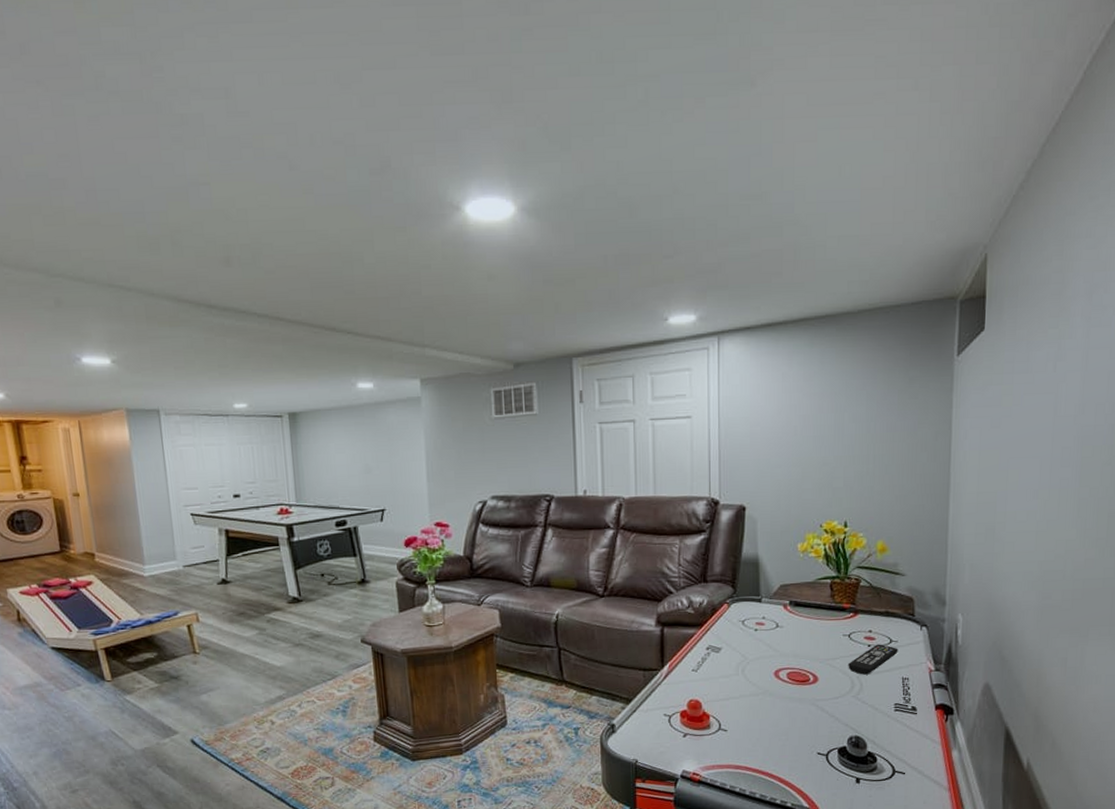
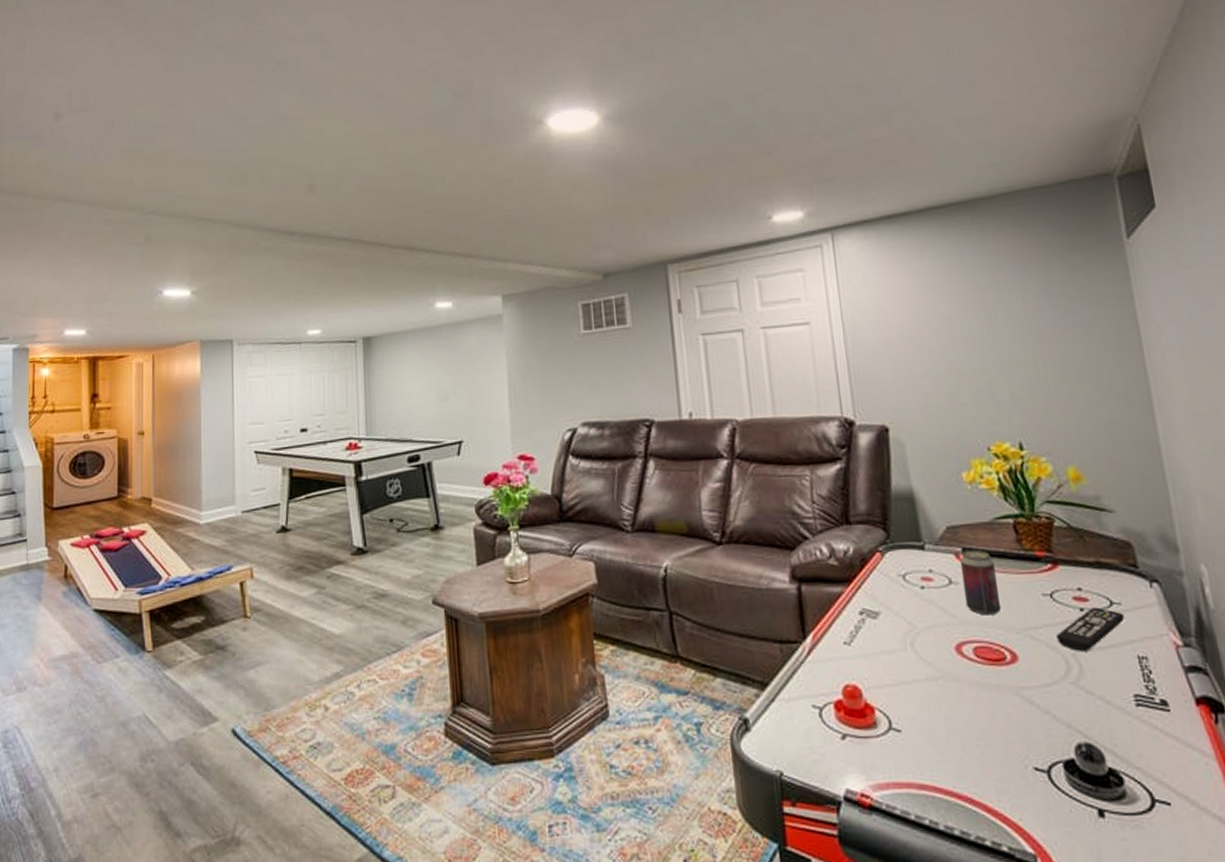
beverage can: none [786,603,812,650] -> present [959,550,1002,615]

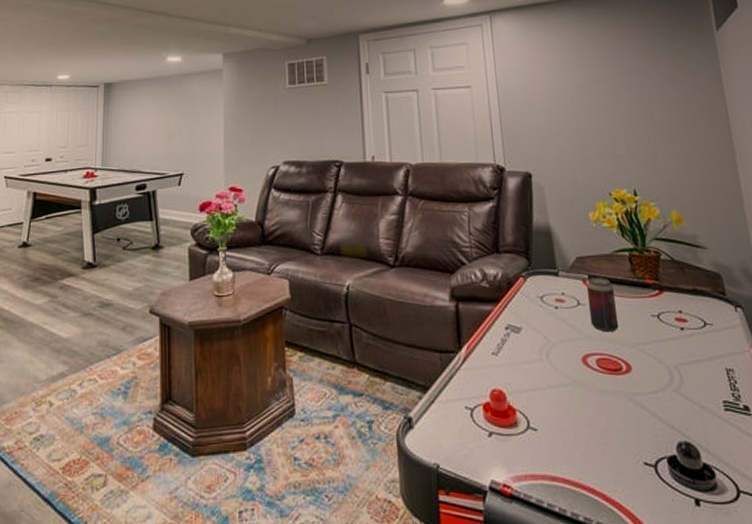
remote control: present [1056,607,1125,652] -> none [662,327,716,364]

